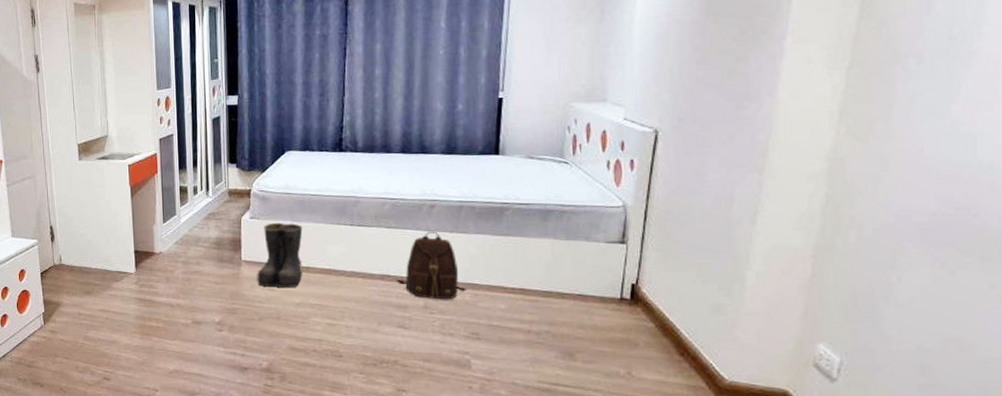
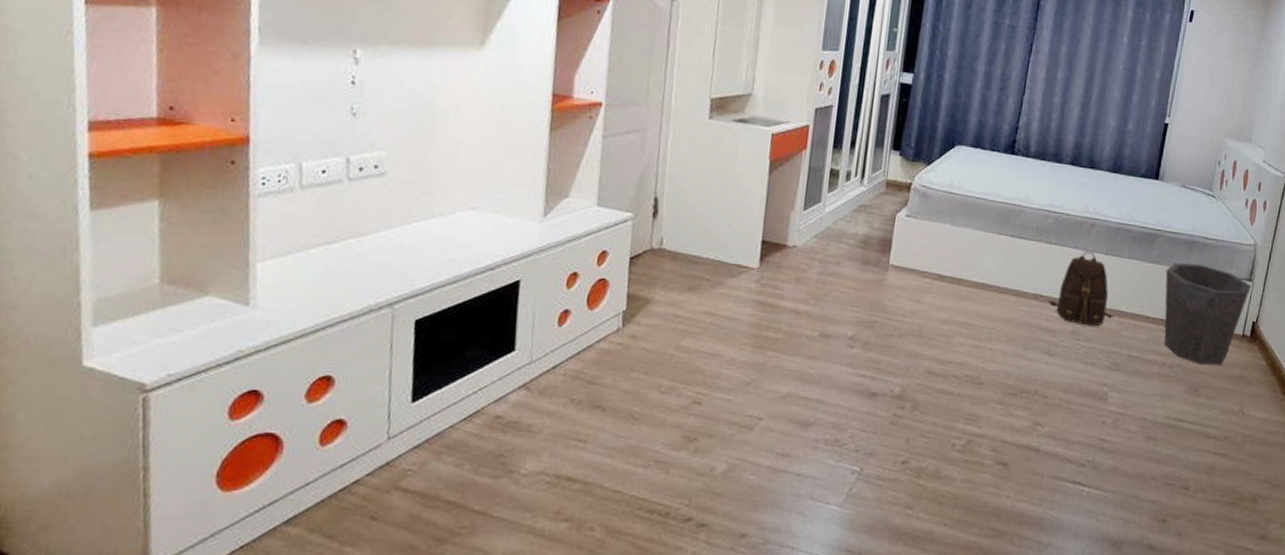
boots: present [257,222,303,287] -> none [903,224,962,301]
waste bin: none [519,232,625,330] -> present [1164,263,1251,365]

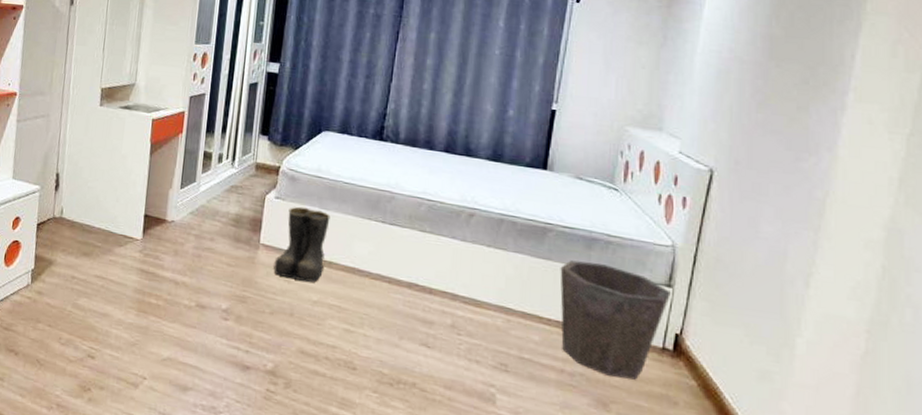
boots: none [903,224,962,301] -> present [273,206,330,283]
backpack: present [1048,251,1113,327] -> none [424,242,499,322]

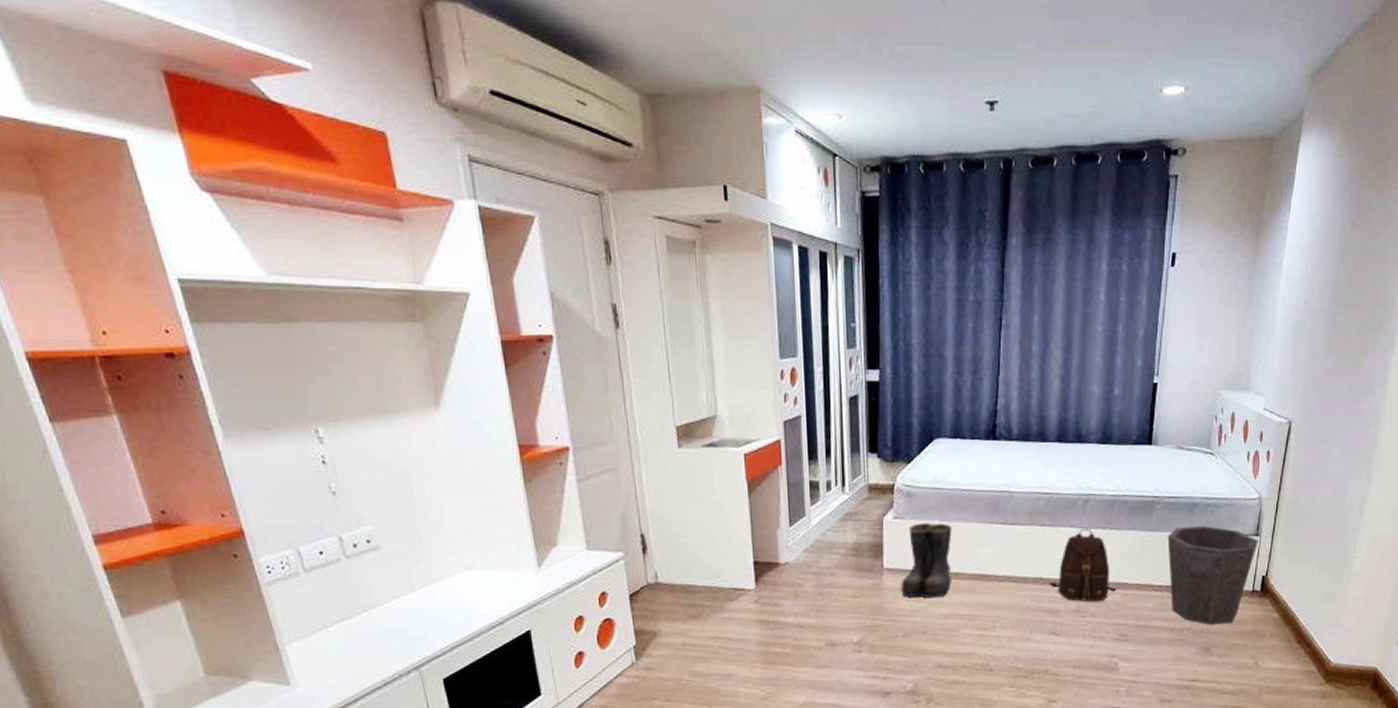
backpack: none [424,242,499,322] -> present [1048,528,1117,602]

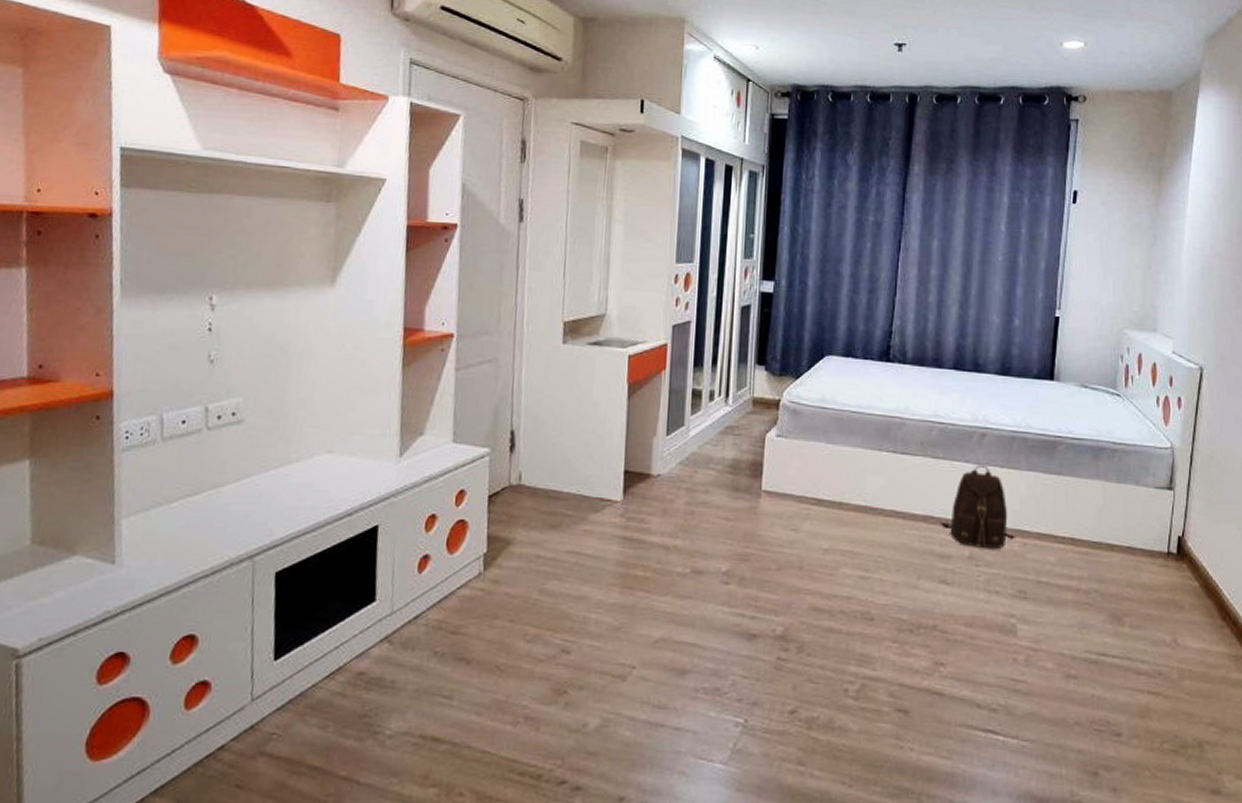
boots: present [901,522,952,598] -> none [778,443,838,528]
waste bin: present [1167,526,1258,625] -> none [1071,473,1172,589]

